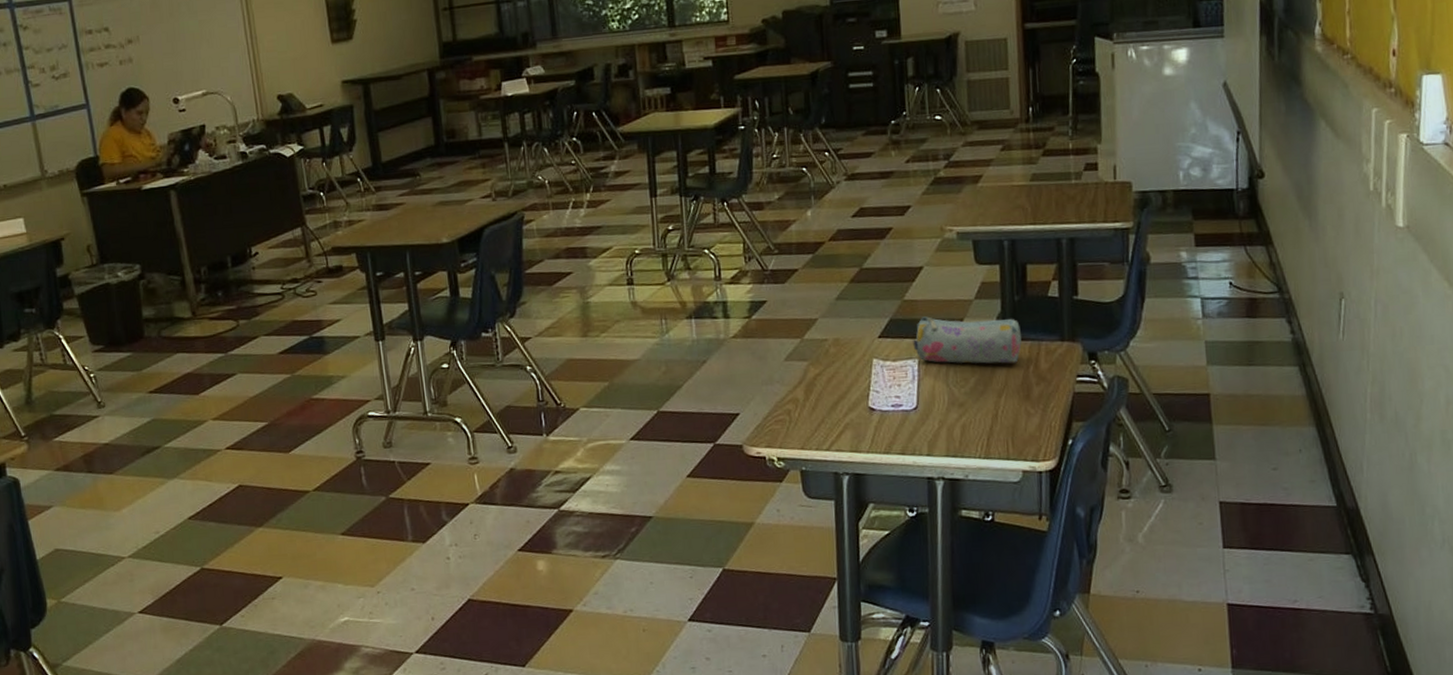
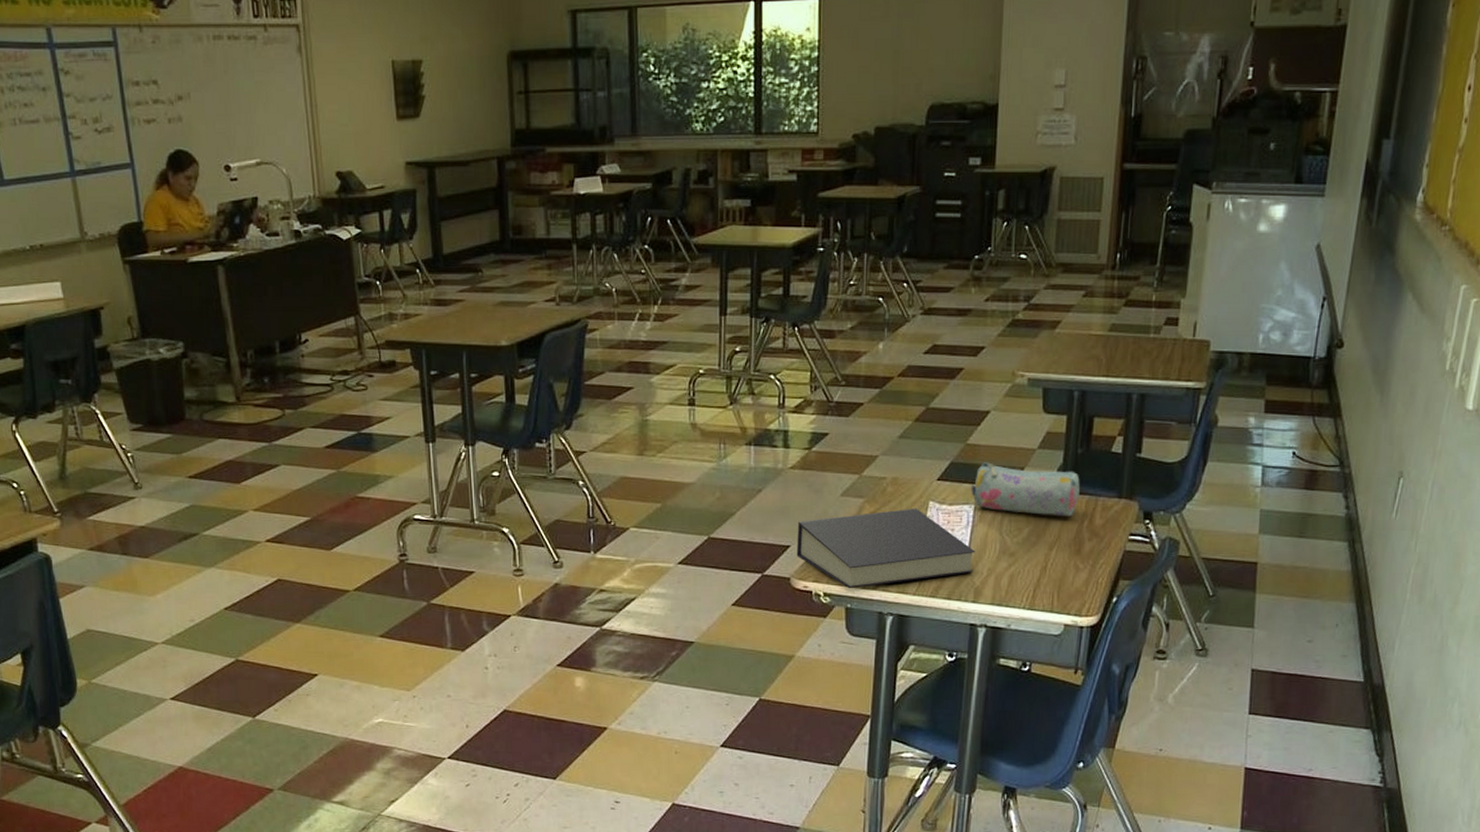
book: none [745,366,924,452] -> present [796,508,975,589]

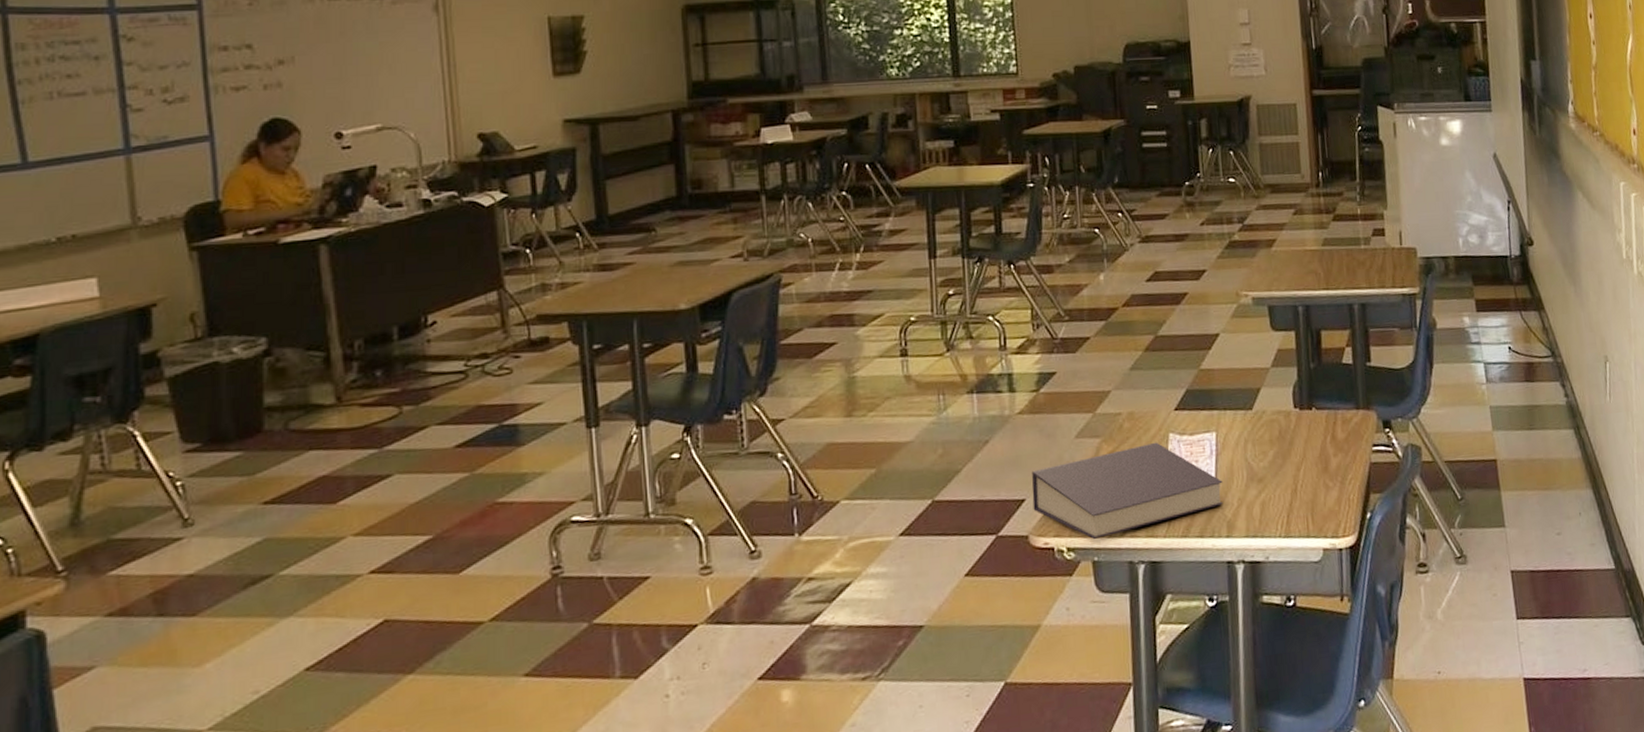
pencil case: present [971,462,1080,517] -> none [1210,386,1319,436]

